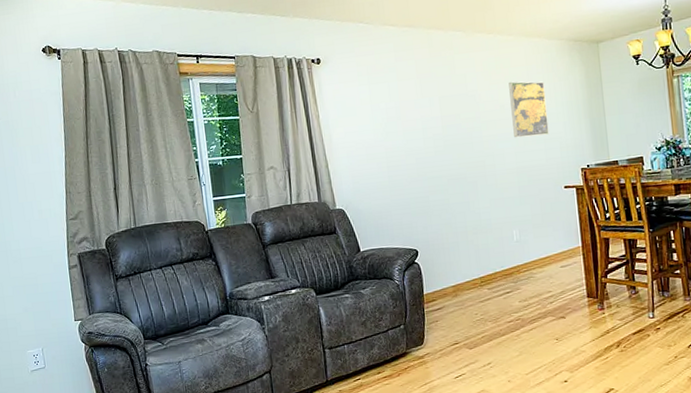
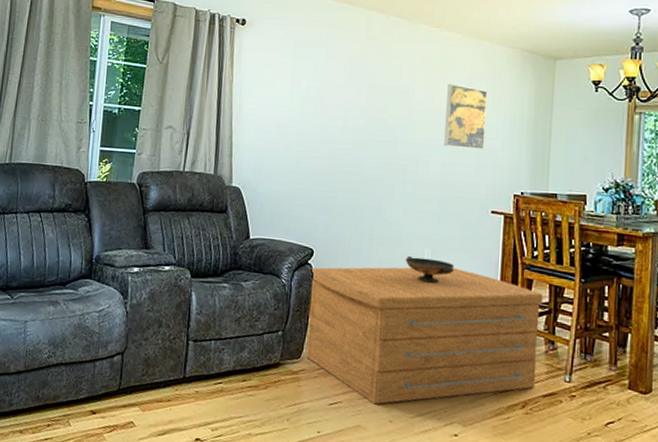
coffee table: none [418,241,625,370] -> present [306,267,544,405]
decorative bowl: none [497,237,541,259] -> present [405,256,455,283]

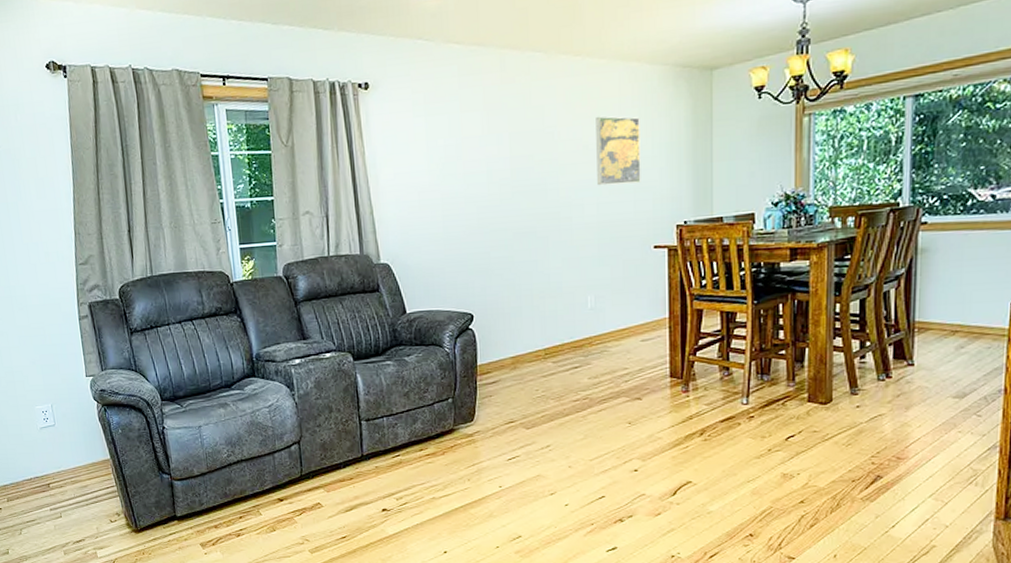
coffee table: present [306,267,544,405] -> none [473,310,715,454]
decorative bowl: present [405,256,455,283] -> none [568,304,620,329]

